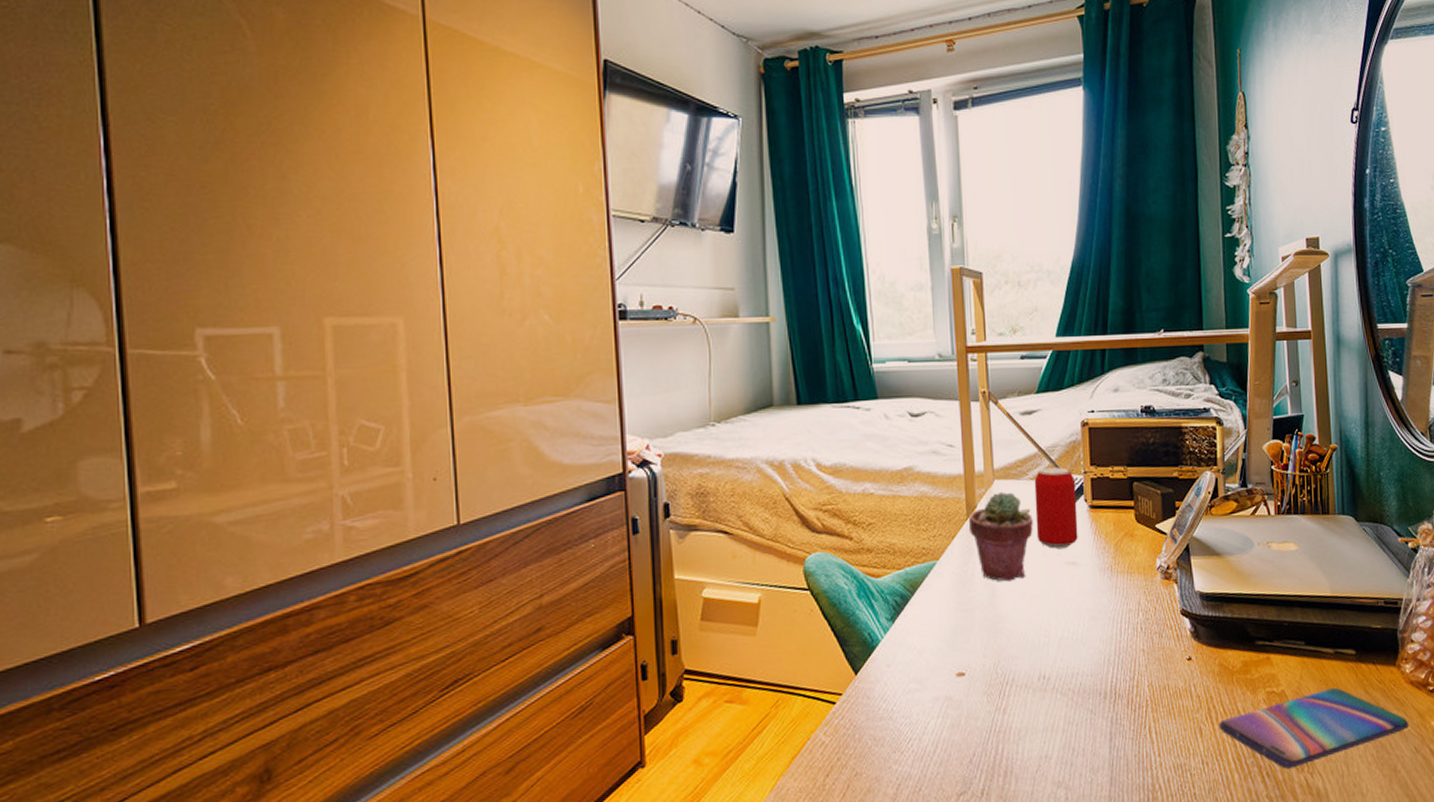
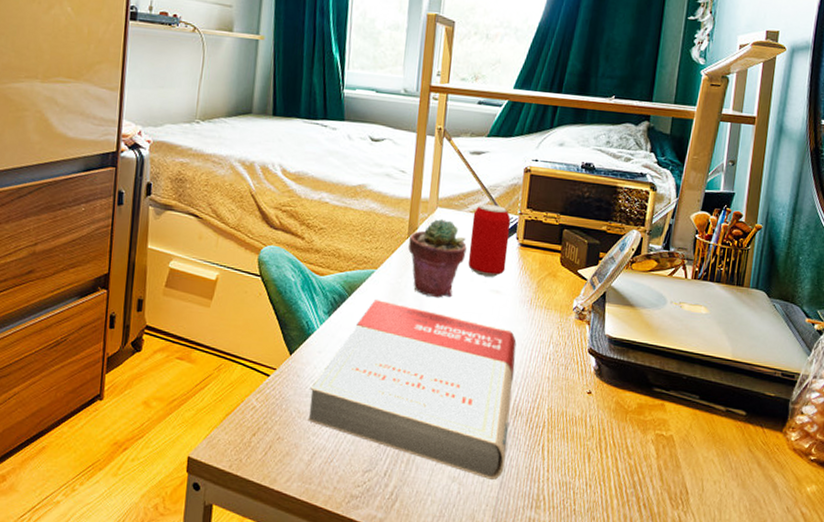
book: none [883,594,1112,778] -> present [308,300,517,481]
smartphone: present [1219,687,1410,769] -> none [606,441,786,505]

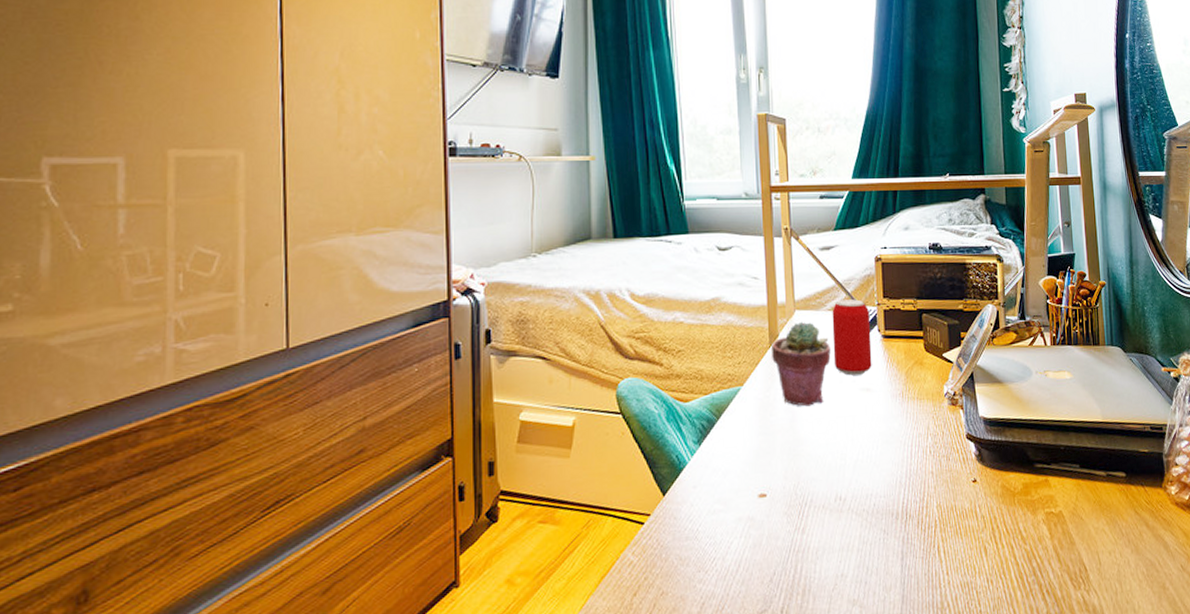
book: present [308,300,517,481] -> none [689,418,904,596]

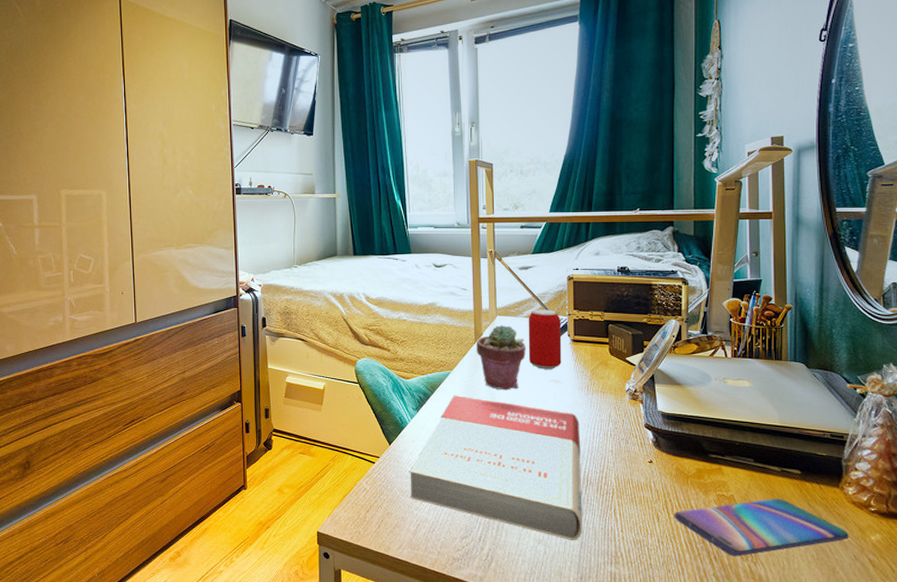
book: none [689,418,904,596] -> present [409,396,583,541]
smartphone: none [1002,508,1176,587] -> present [674,498,850,556]

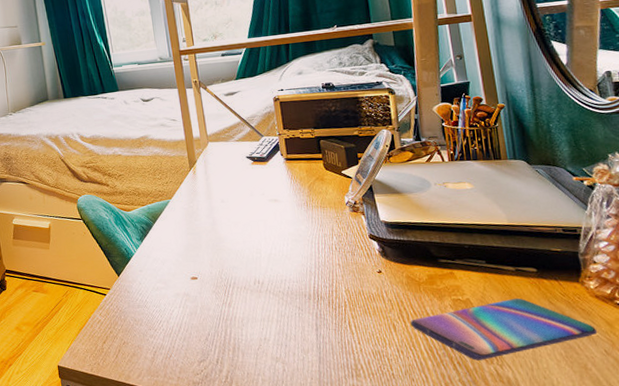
book: present [409,396,583,541] -> none [140,222,319,357]
potted succulent: present [477,324,526,390] -> none [191,150,242,214]
beverage can: present [528,310,562,369] -> none [239,131,278,190]

